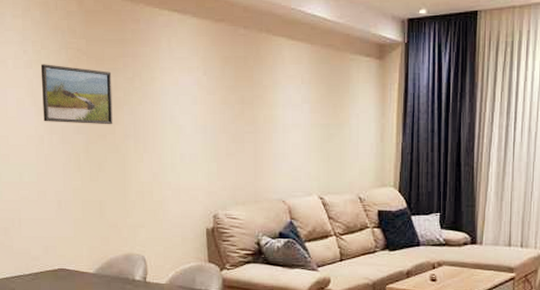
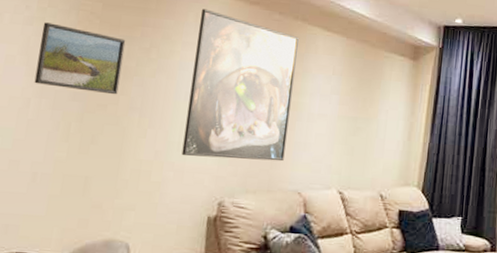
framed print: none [173,32,266,176] -> present [181,9,300,162]

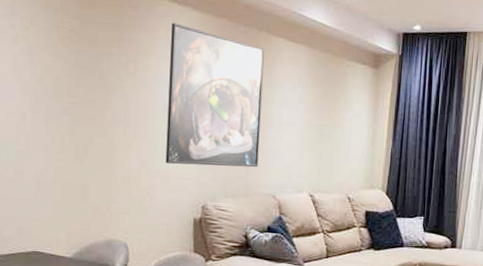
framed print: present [34,22,126,95] -> none [27,41,105,109]

